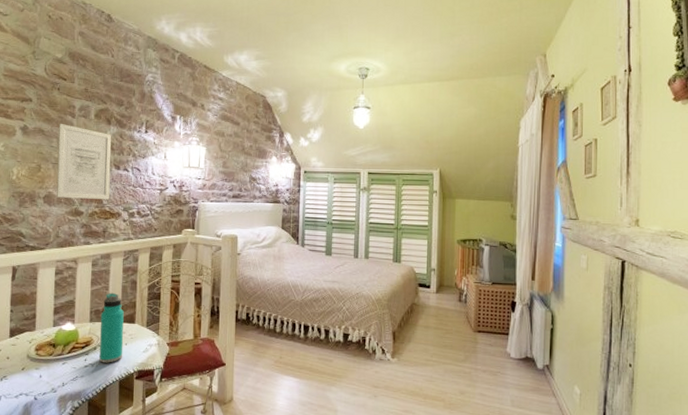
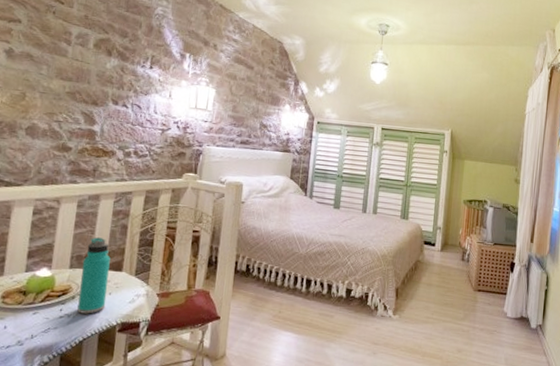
wall art: present [56,123,112,199] -> none [42,49,111,136]

